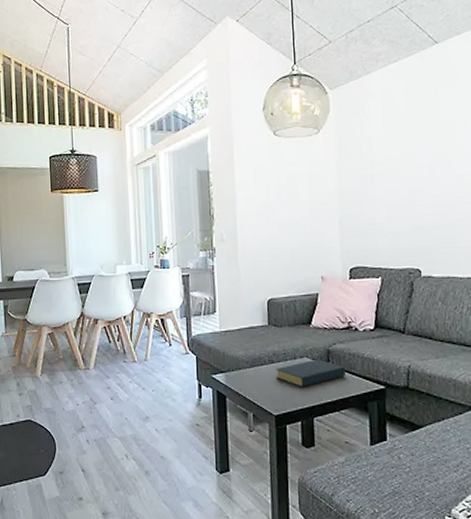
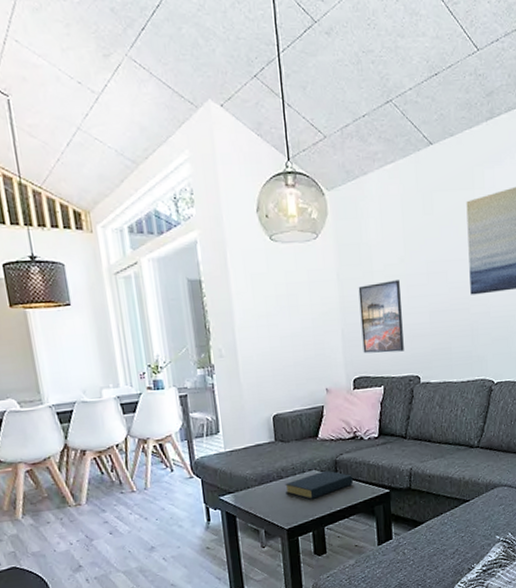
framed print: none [358,172,404,244] -> present [358,280,404,354]

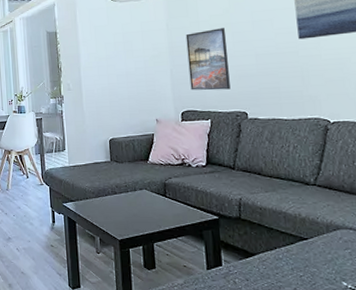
hardback book: present [285,470,353,500] -> none [118,191,181,216]

